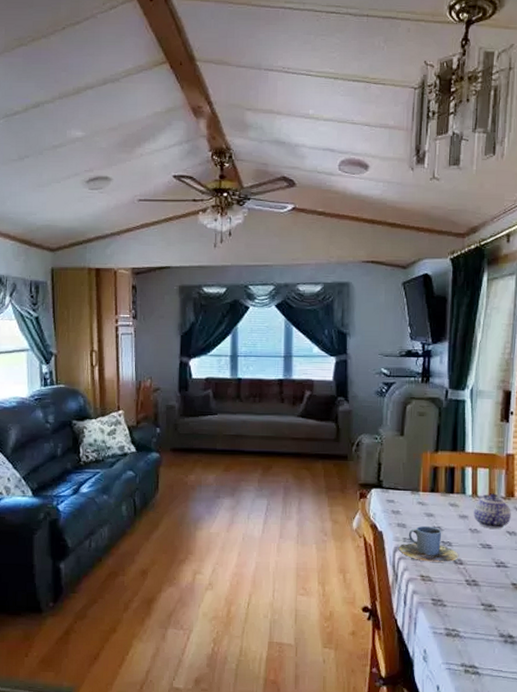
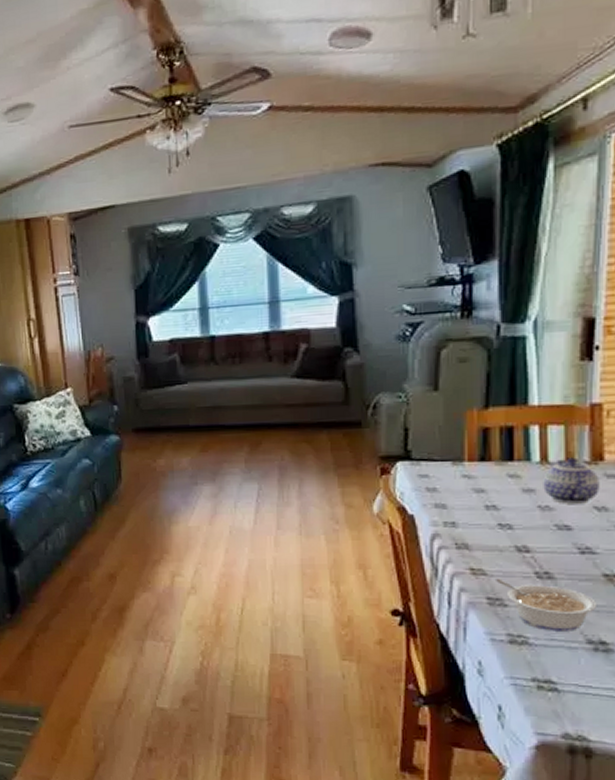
cup: present [398,525,459,562] -> none [437,504,524,551]
legume: none [438,583,508,627] -> present [496,577,598,631]

